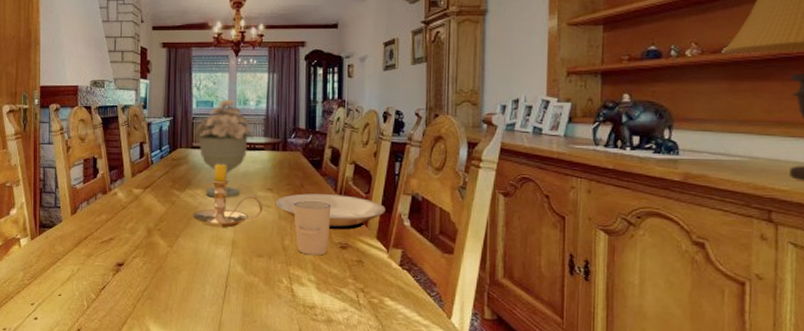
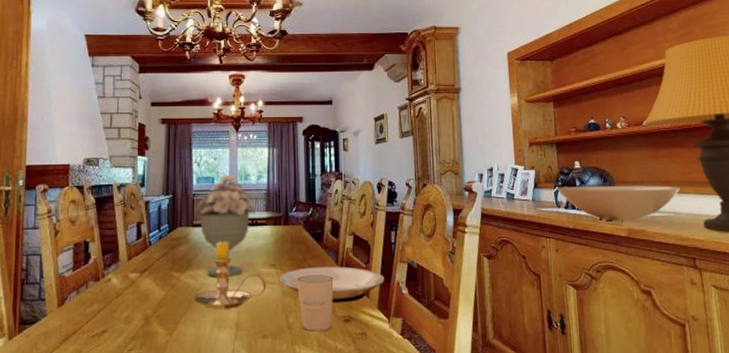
decorative bowl: none [597,122,764,164] -> present [557,186,681,221]

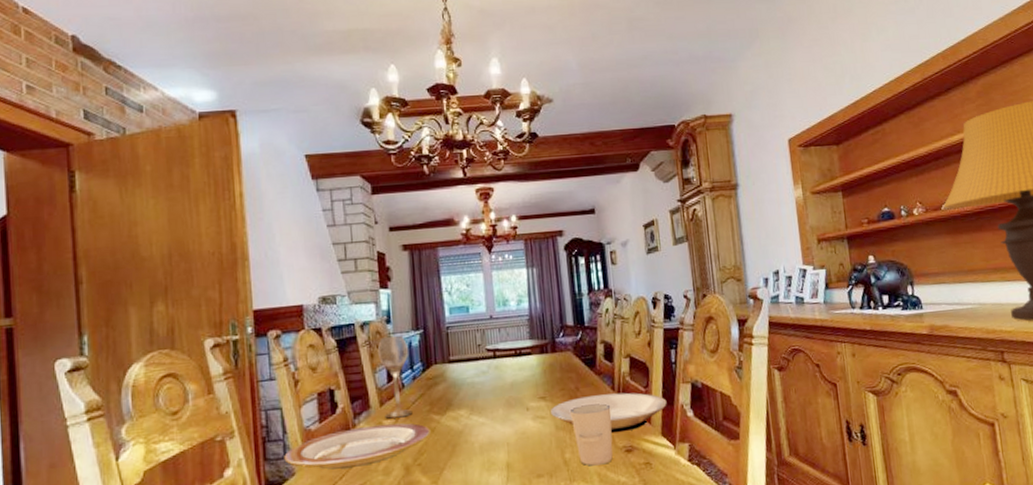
plate: none [38,276,170,314] -> present [284,423,431,469]
wineglass: none [130,198,157,272] -> present [377,335,413,419]
candlestick: present [193,239,267,309] -> none [457,374,538,452]
bouquet: present [194,174,255,277] -> none [449,301,518,417]
decorative bowl: present [557,186,681,221] -> none [850,275,986,319]

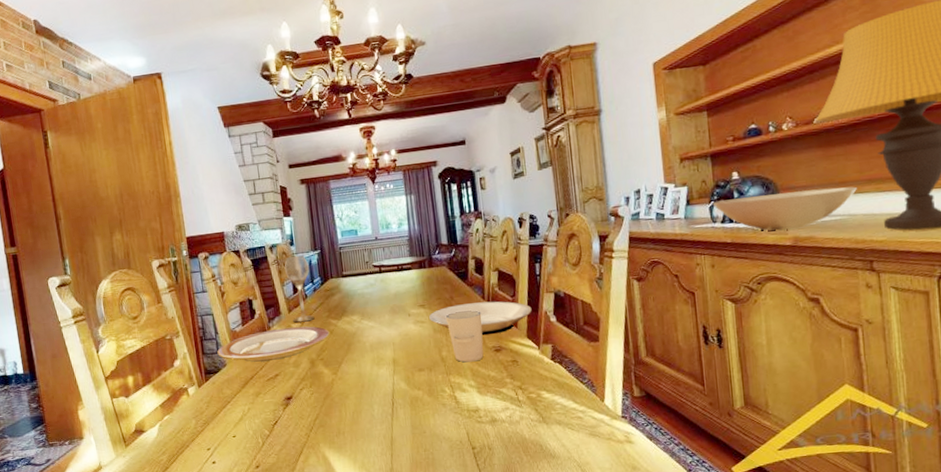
decorative bowl: none [850,275,986,319] -> present [712,186,858,231]

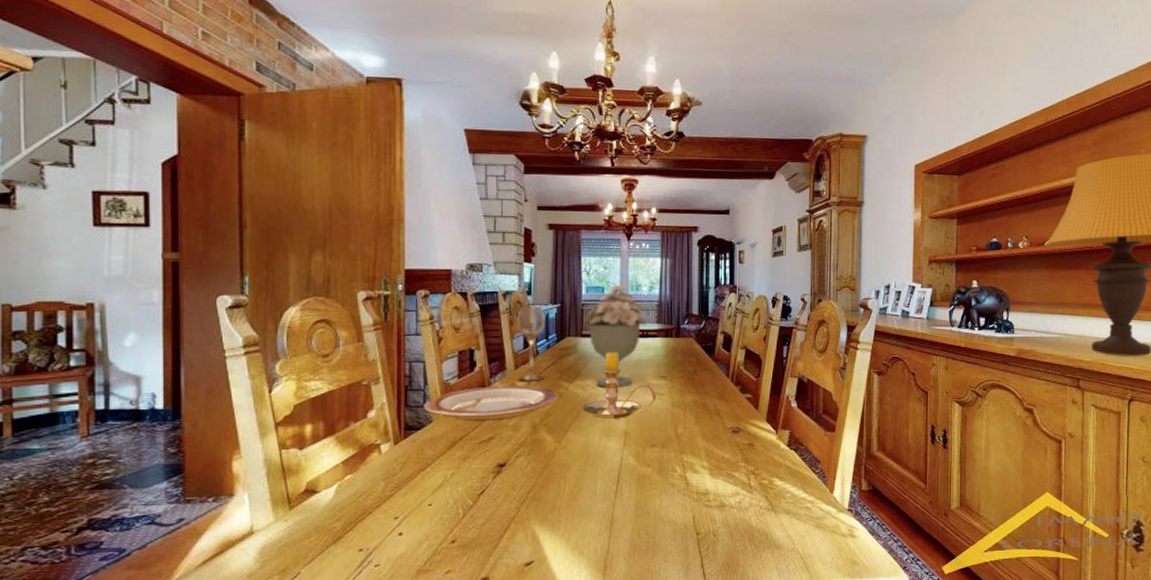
bouquet: none [342,225,400,321] -> present [583,284,646,388]
candlestick: none [352,286,418,350] -> present [582,350,656,419]
plate: present [429,301,532,336] -> none [669,380,775,415]
cup: present [446,310,484,363] -> none [687,387,724,442]
decorative bowl: present [712,186,858,231] -> none [952,306,1074,341]

